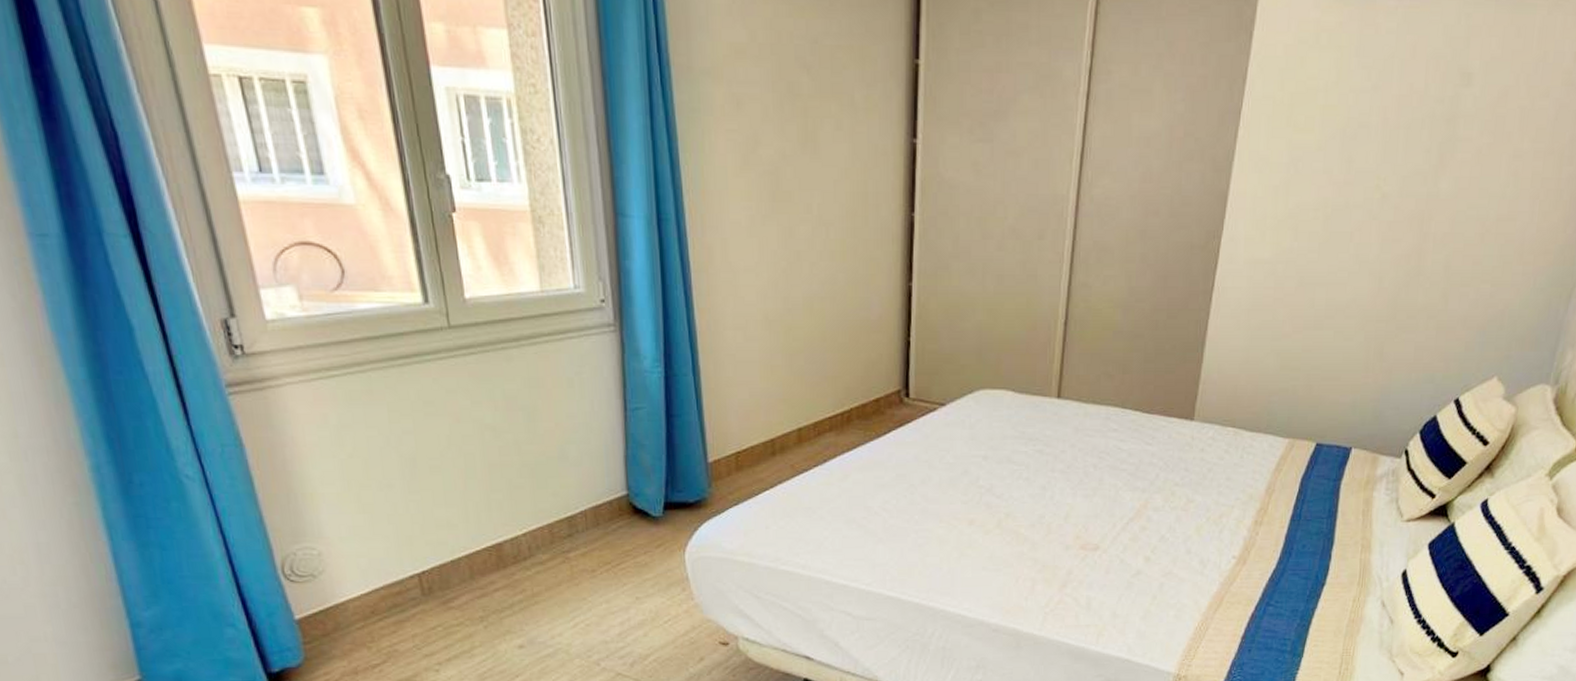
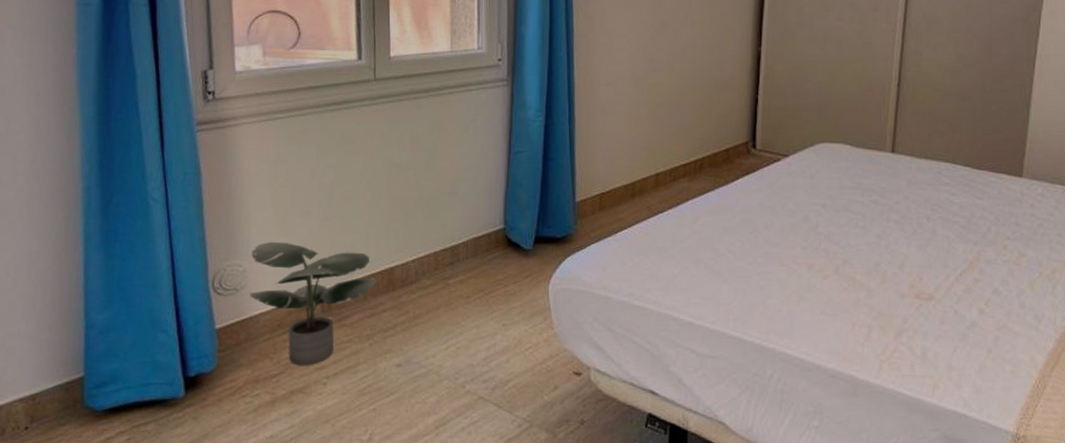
potted plant: none [324,520,484,654] -> present [249,241,377,366]

